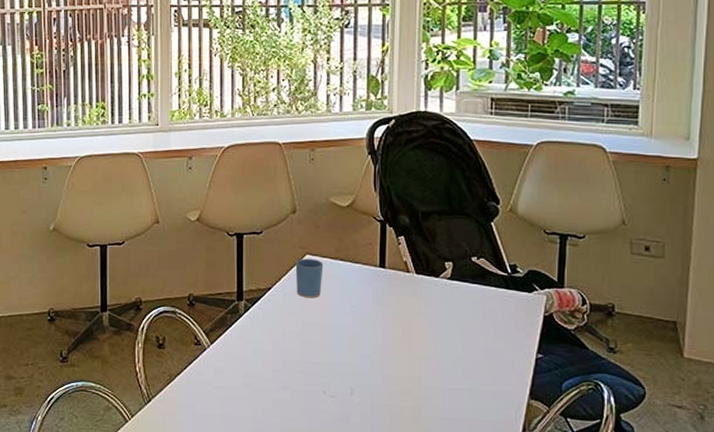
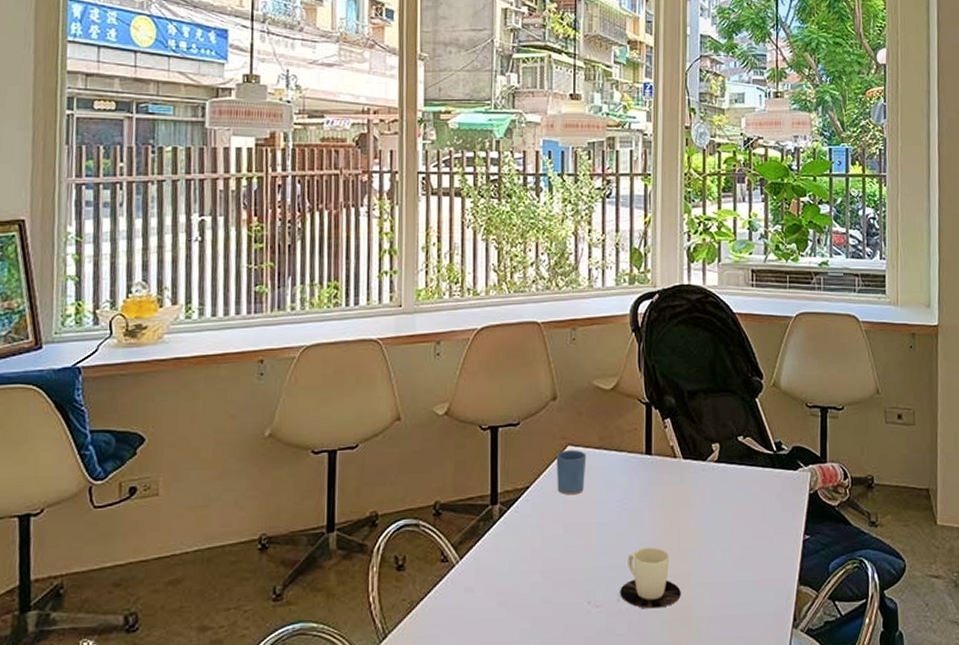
cup: none [353,350,411,405] -> present [620,547,681,609]

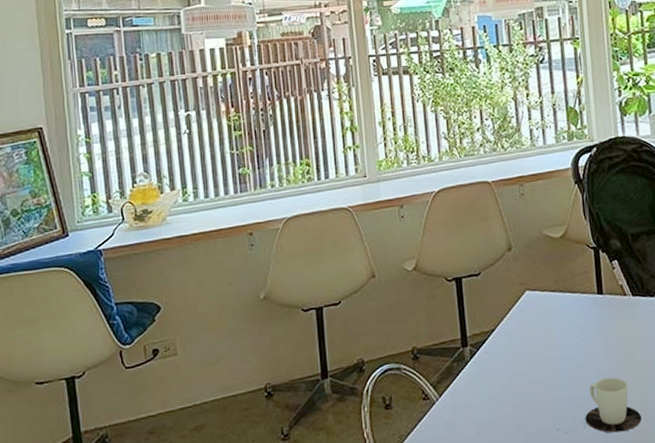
mug: present [556,449,587,495] -> none [516,293,544,335]

